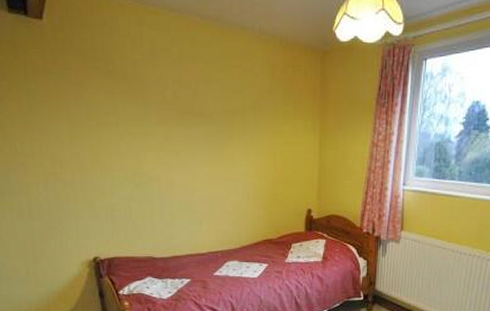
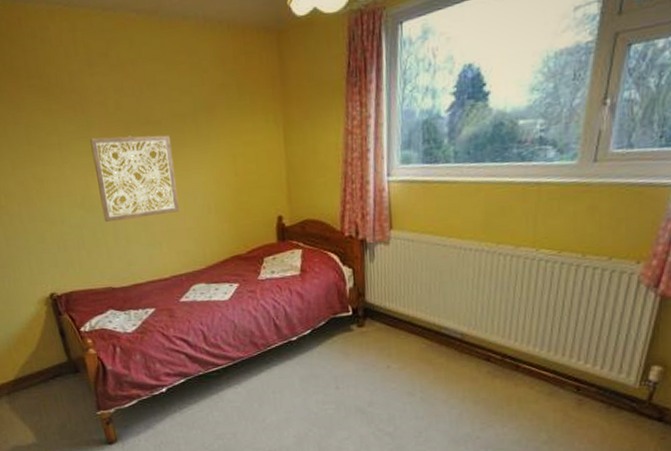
wall art: none [146,121,222,198] -> present [90,134,180,222]

